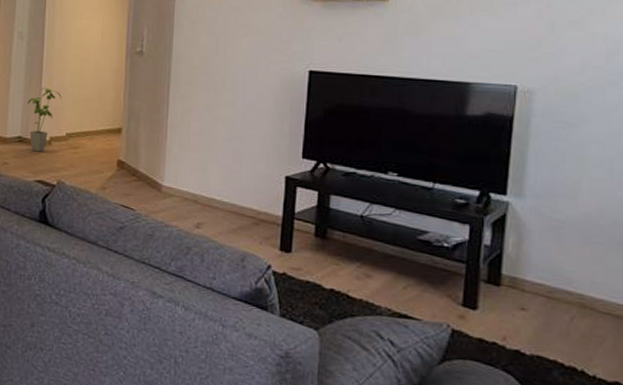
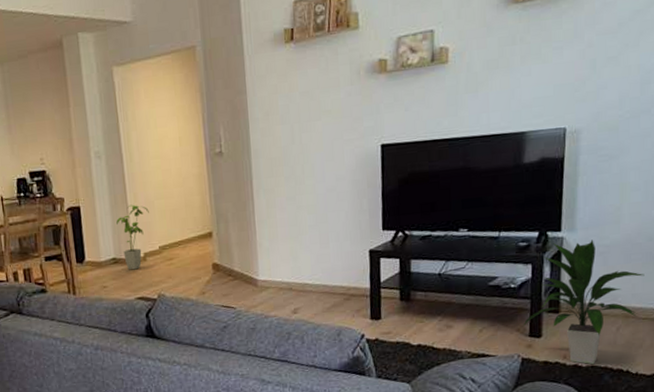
indoor plant: none [454,207,607,355] -> present [522,239,645,365]

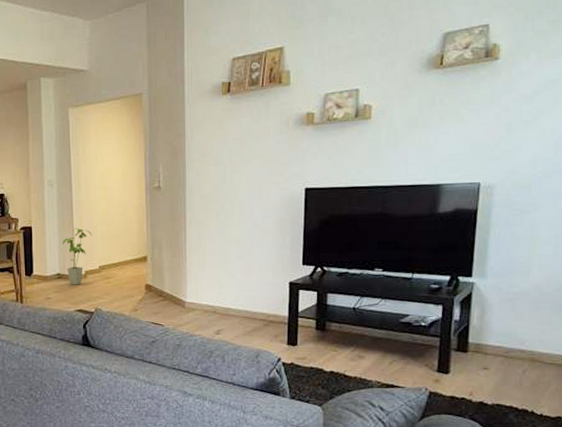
indoor plant: present [522,239,645,365] -> none [430,286,552,403]

